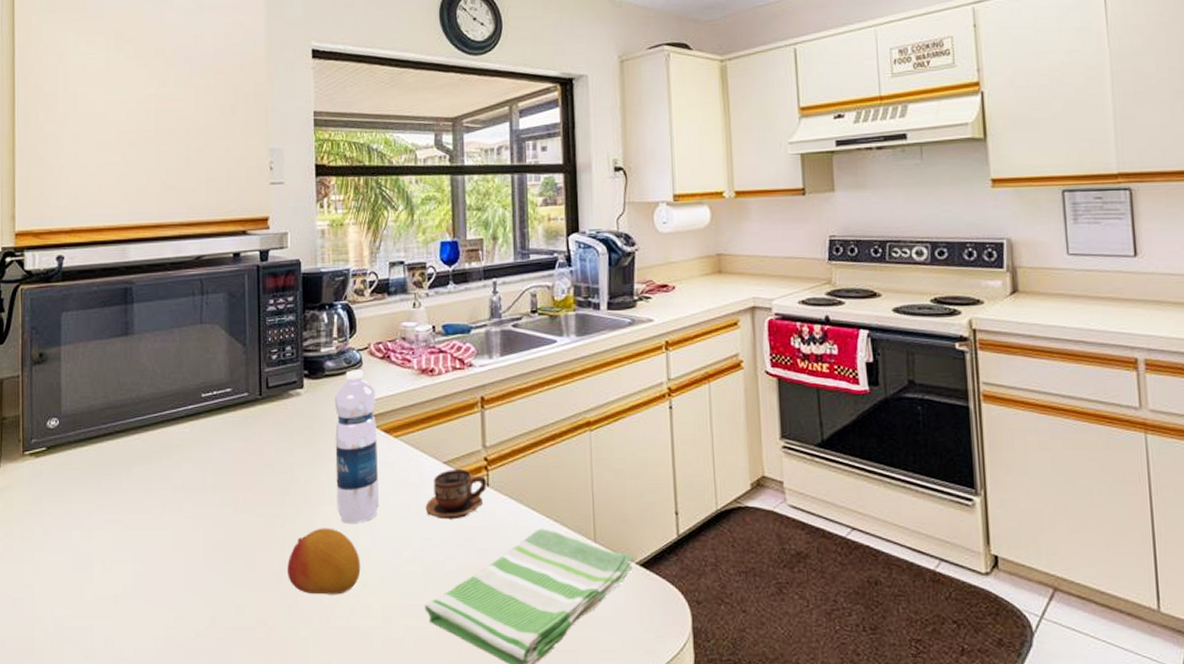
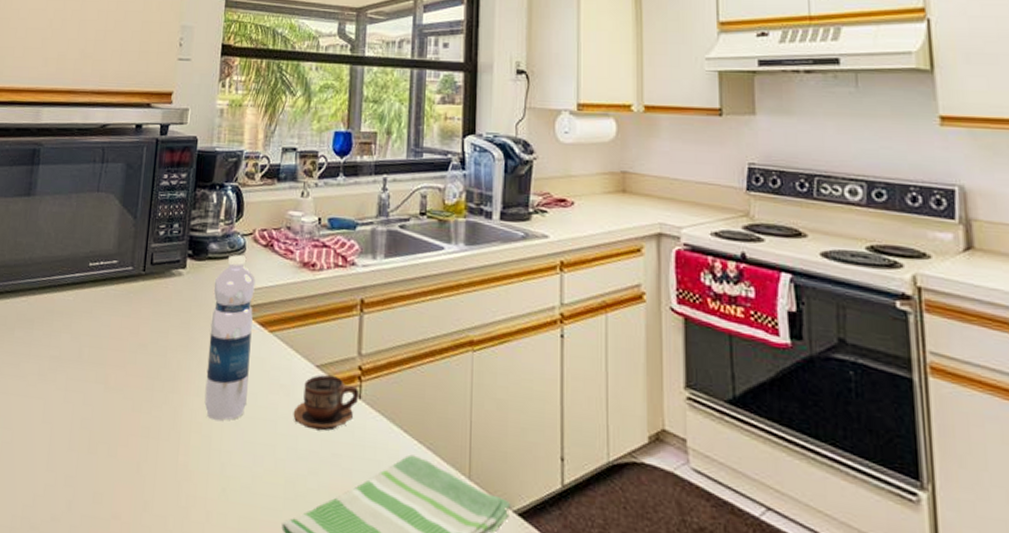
fruit: present [287,528,361,595] -> none [148,420,222,497]

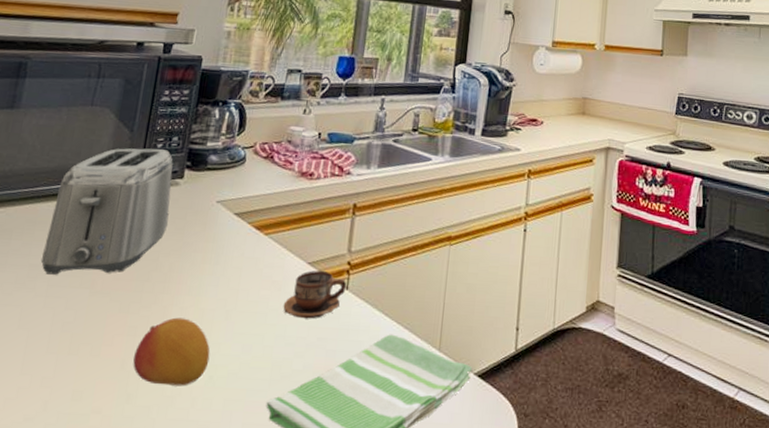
toaster: none [59,236,176,368] -> present [40,148,173,275]
fruit: none [148,420,222,497] -> present [133,317,210,386]
water bottle: present [204,255,256,421] -> none [195,166,254,317]

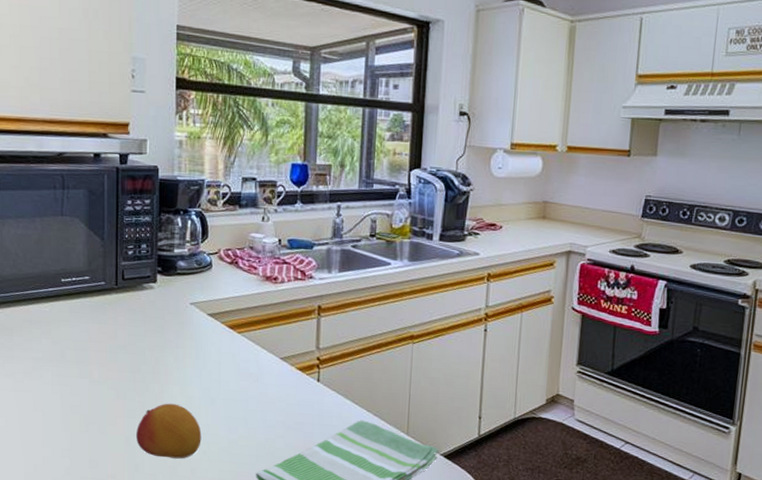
toaster: present [40,148,173,275] -> none [42,255,148,366]
cup: present [283,270,347,319] -> none [261,364,318,406]

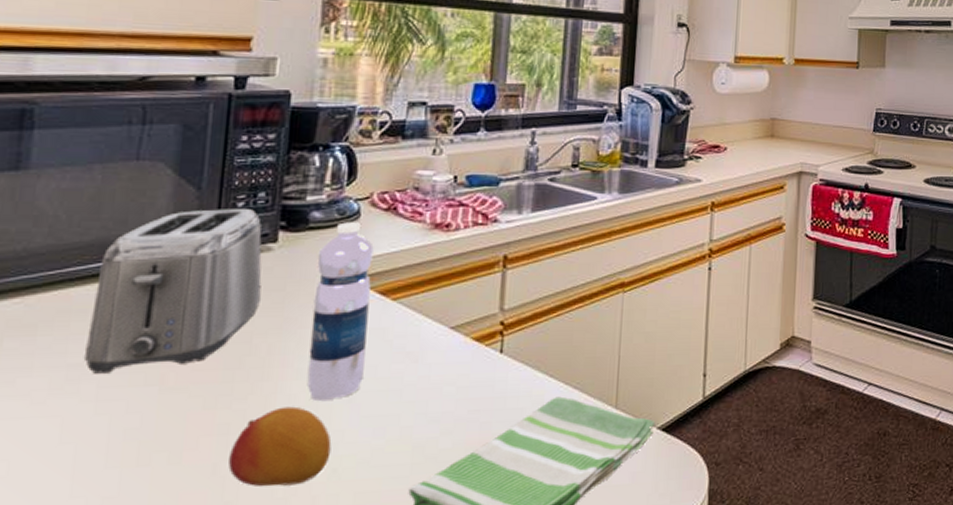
toaster: none [42,255,148,366] -> present [83,209,262,374]
water bottle: none [183,271,223,403] -> present [306,222,374,402]

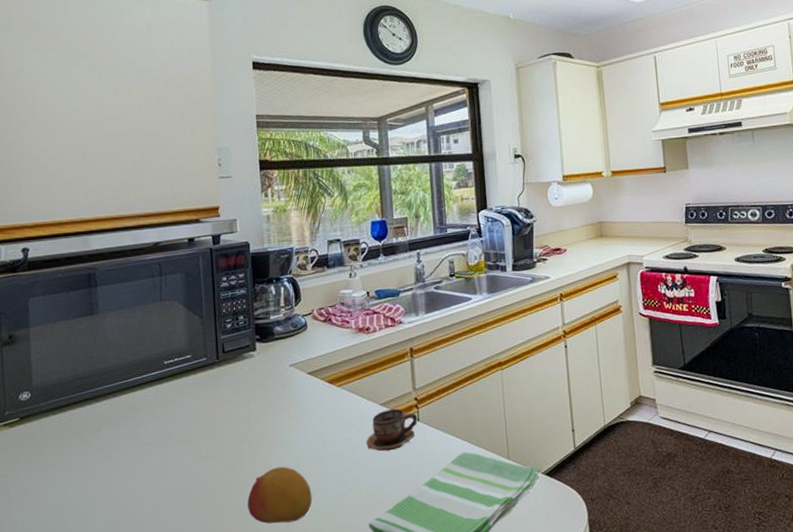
toaster: present [83,209,262,374] -> none [149,328,251,449]
water bottle: present [306,222,374,402] -> none [283,332,327,463]
cup: none [422,334,501,391] -> present [366,408,418,452]

